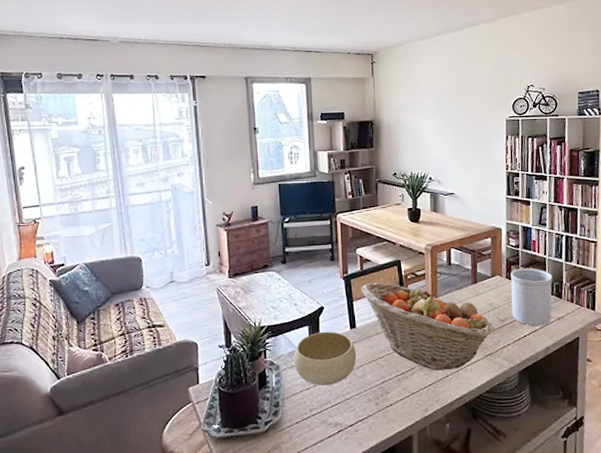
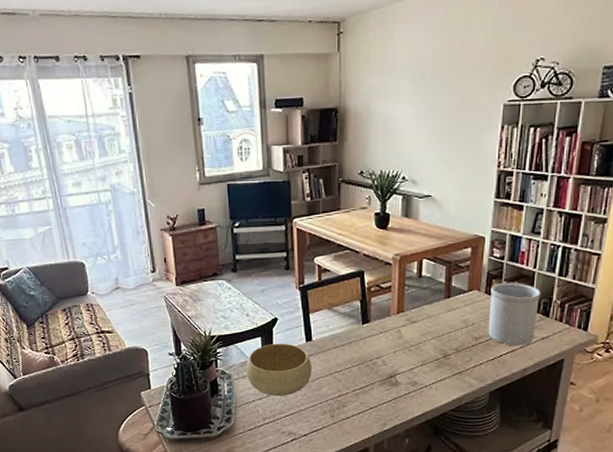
fruit basket: present [361,282,494,371] -> none [318,294,466,387]

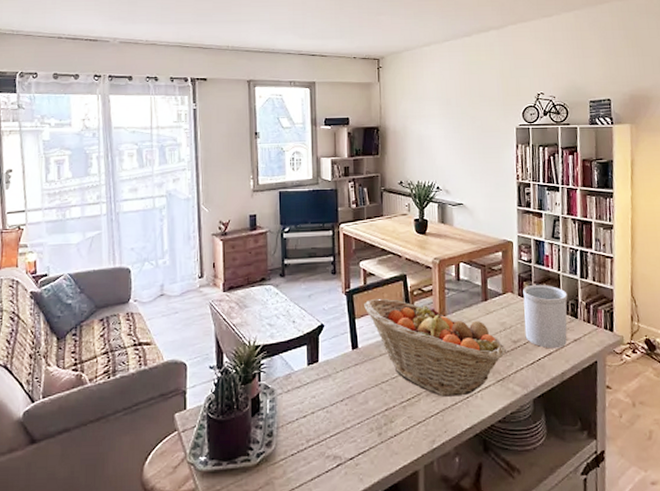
bowl: present [246,343,313,397] -> none [290,351,359,414]
fruit basket: none [318,294,466,387] -> present [364,298,506,397]

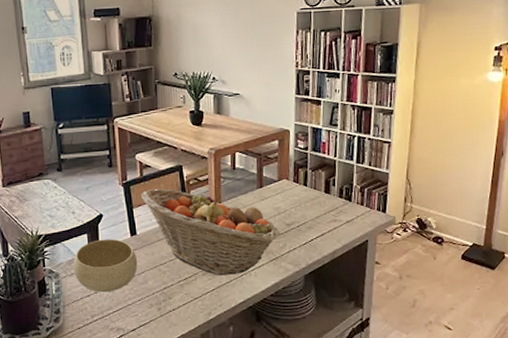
bowl: none [290,351,359,414] -> present [73,238,138,293]
utensil holder: present [523,284,568,349] -> none [298,170,343,230]

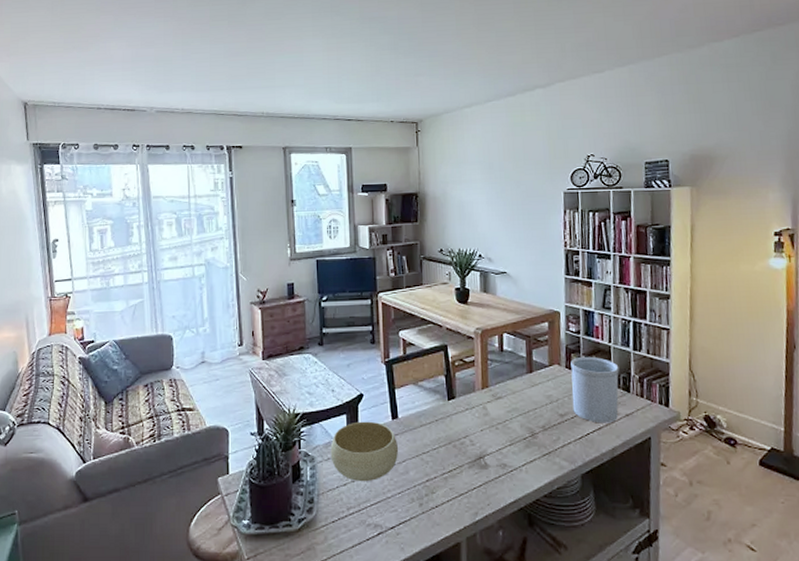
fruit basket: present [141,188,280,276] -> none [404,368,552,470]
utensil holder: none [298,170,343,230] -> present [570,356,619,424]

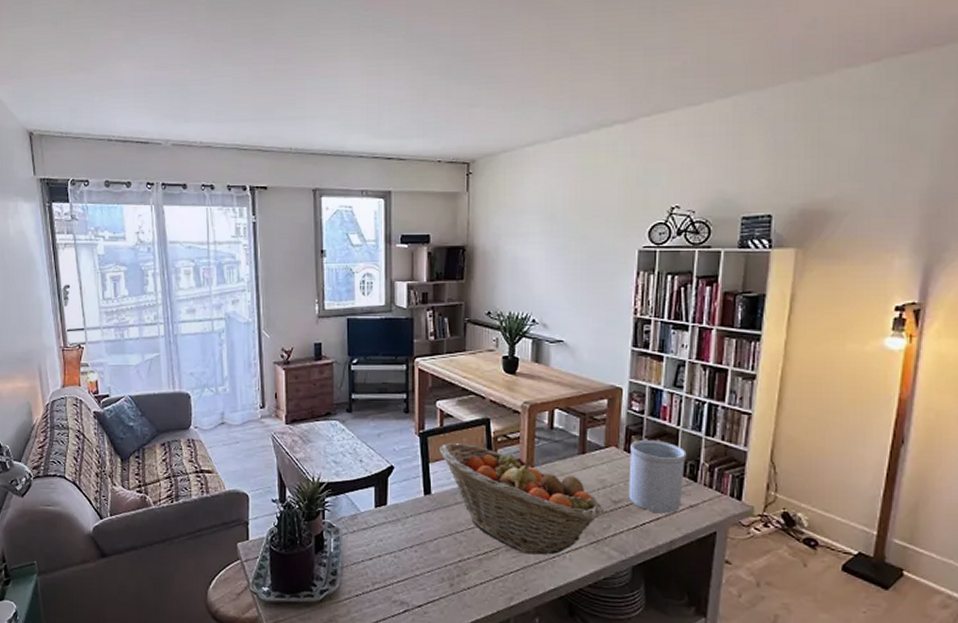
bowl: present [330,421,399,482] -> none [356,495,431,558]
fruit basket: none [404,368,552,470] -> present [439,442,604,555]

